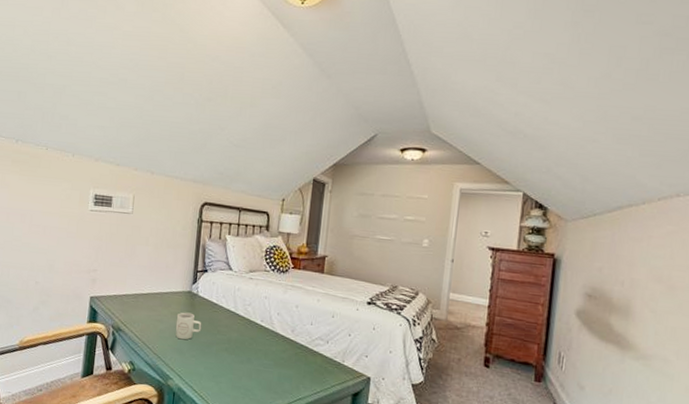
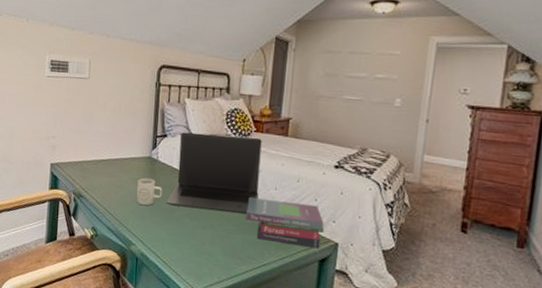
laptop computer: none [204,267,299,348] -> present [166,132,262,214]
books: none [282,332,358,383] -> present [246,197,325,249]

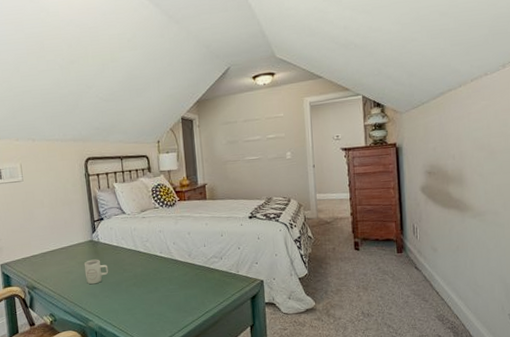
laptop computer: present [166,132,262,214] -> none [113,205,192,279]
books: present [246,197,325,249] -> none [183,253,251,292]

